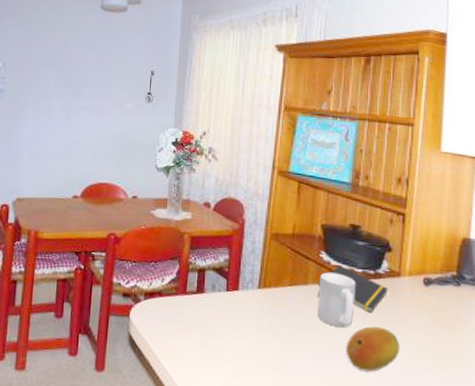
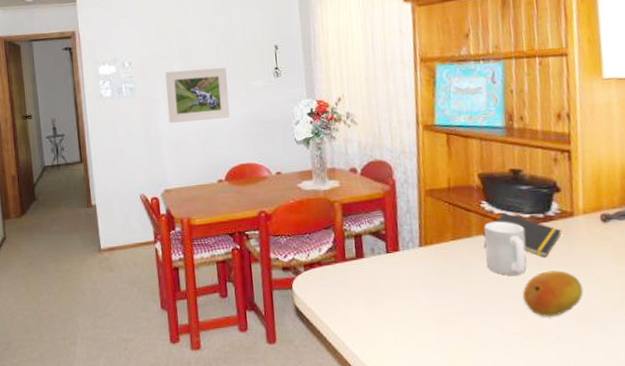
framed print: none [33,78,100,134] -> present [165,67,230,123]

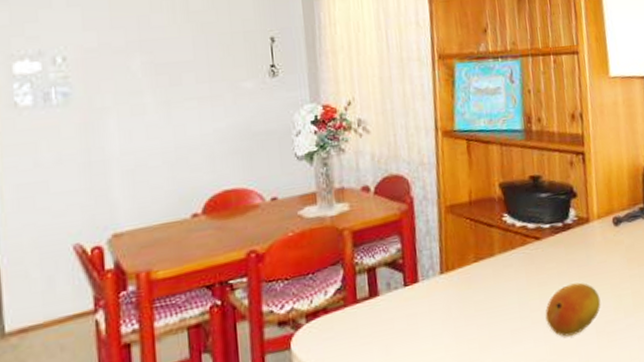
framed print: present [165,67,230,123] -> none [118,64,210,141]
notepad: present [482,213,562,258] -> none [505,225,580,271]
mug: present [484,221,527,275] -> none [506,234,549,296]

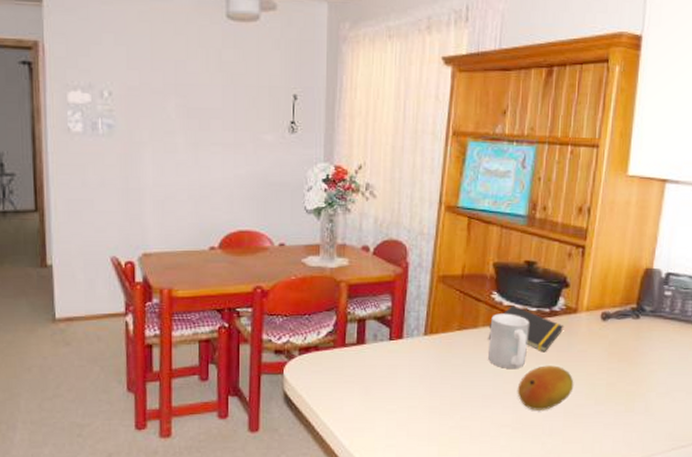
notepad: none [505,225,580,271] -> present [488,305,564,353]
mug: none [506,234,549,296] -> present [487,313,529,368]

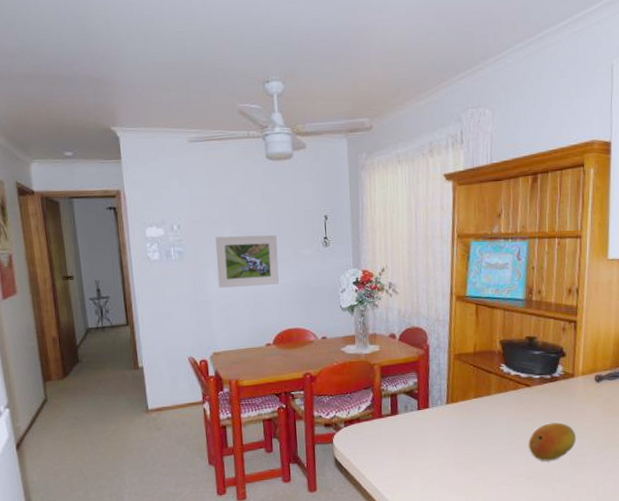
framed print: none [155,109,232,175] -> present [215,234,279,288]
mug: present [487,313,529,368] -> none [501,381,535,428]
notepad: present [488,305,564,353] -> none [500,374,564,412]

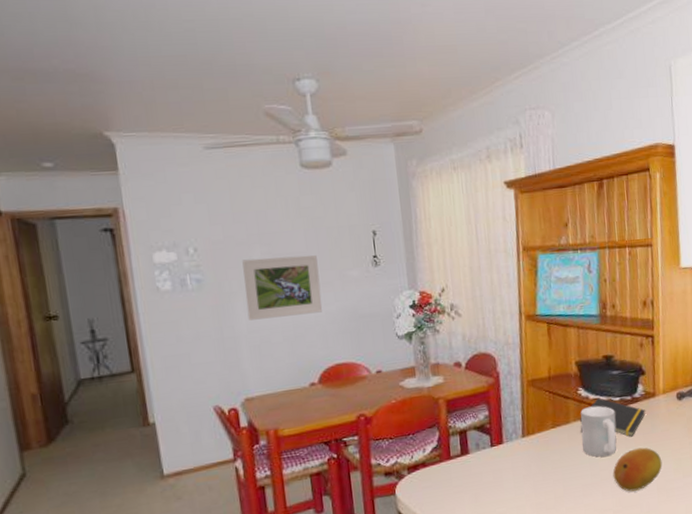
notepad: none [500,374,564,412] -> present [579,398,646,437]
mug: none [501,381,535,428] -> present [581,406,617,457]

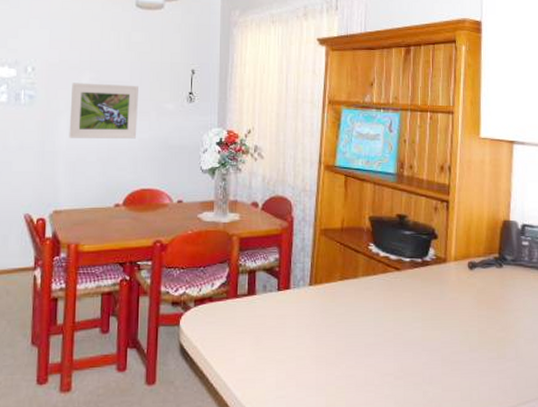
notepad: present [579,398,646,437] -> none [367,256,436,301]
mug: present [581,406,617,457] -> none [368,264,404,317]
fruit: present [613,447,663,492] -> none [397,313,449,358]

